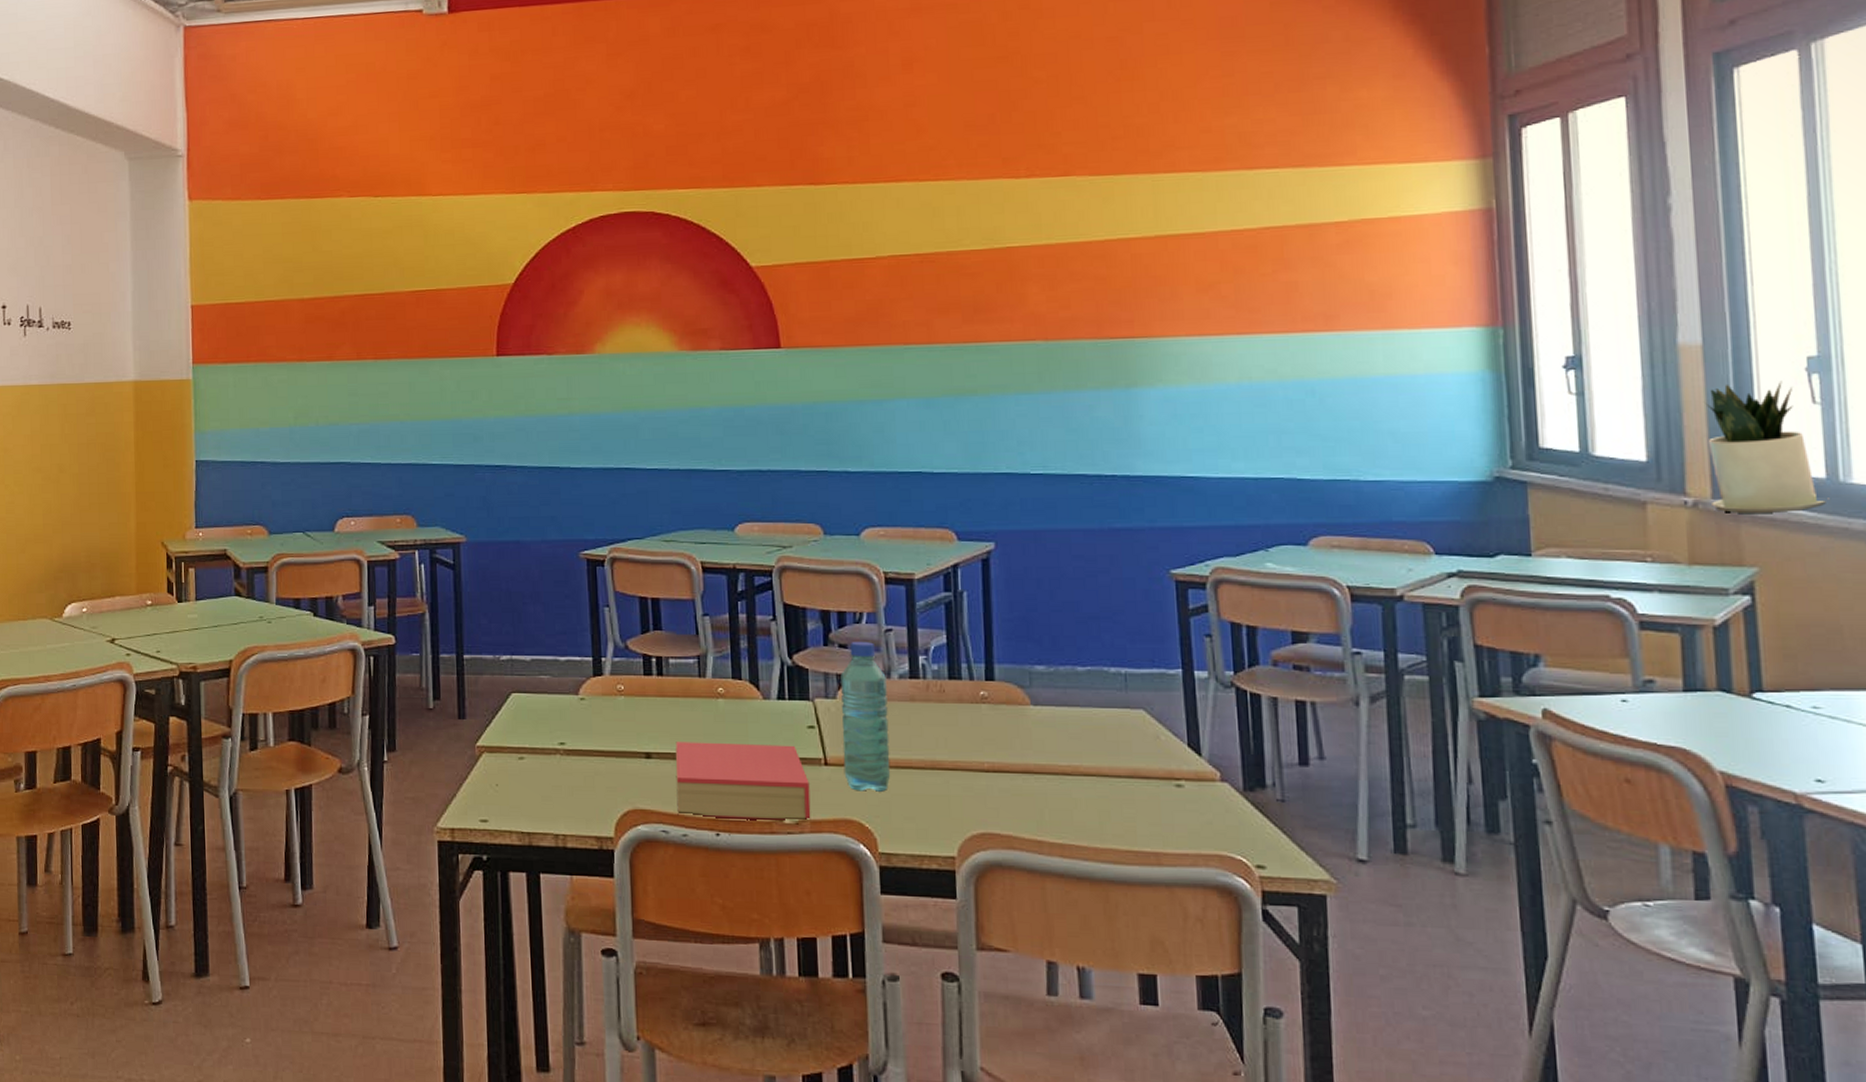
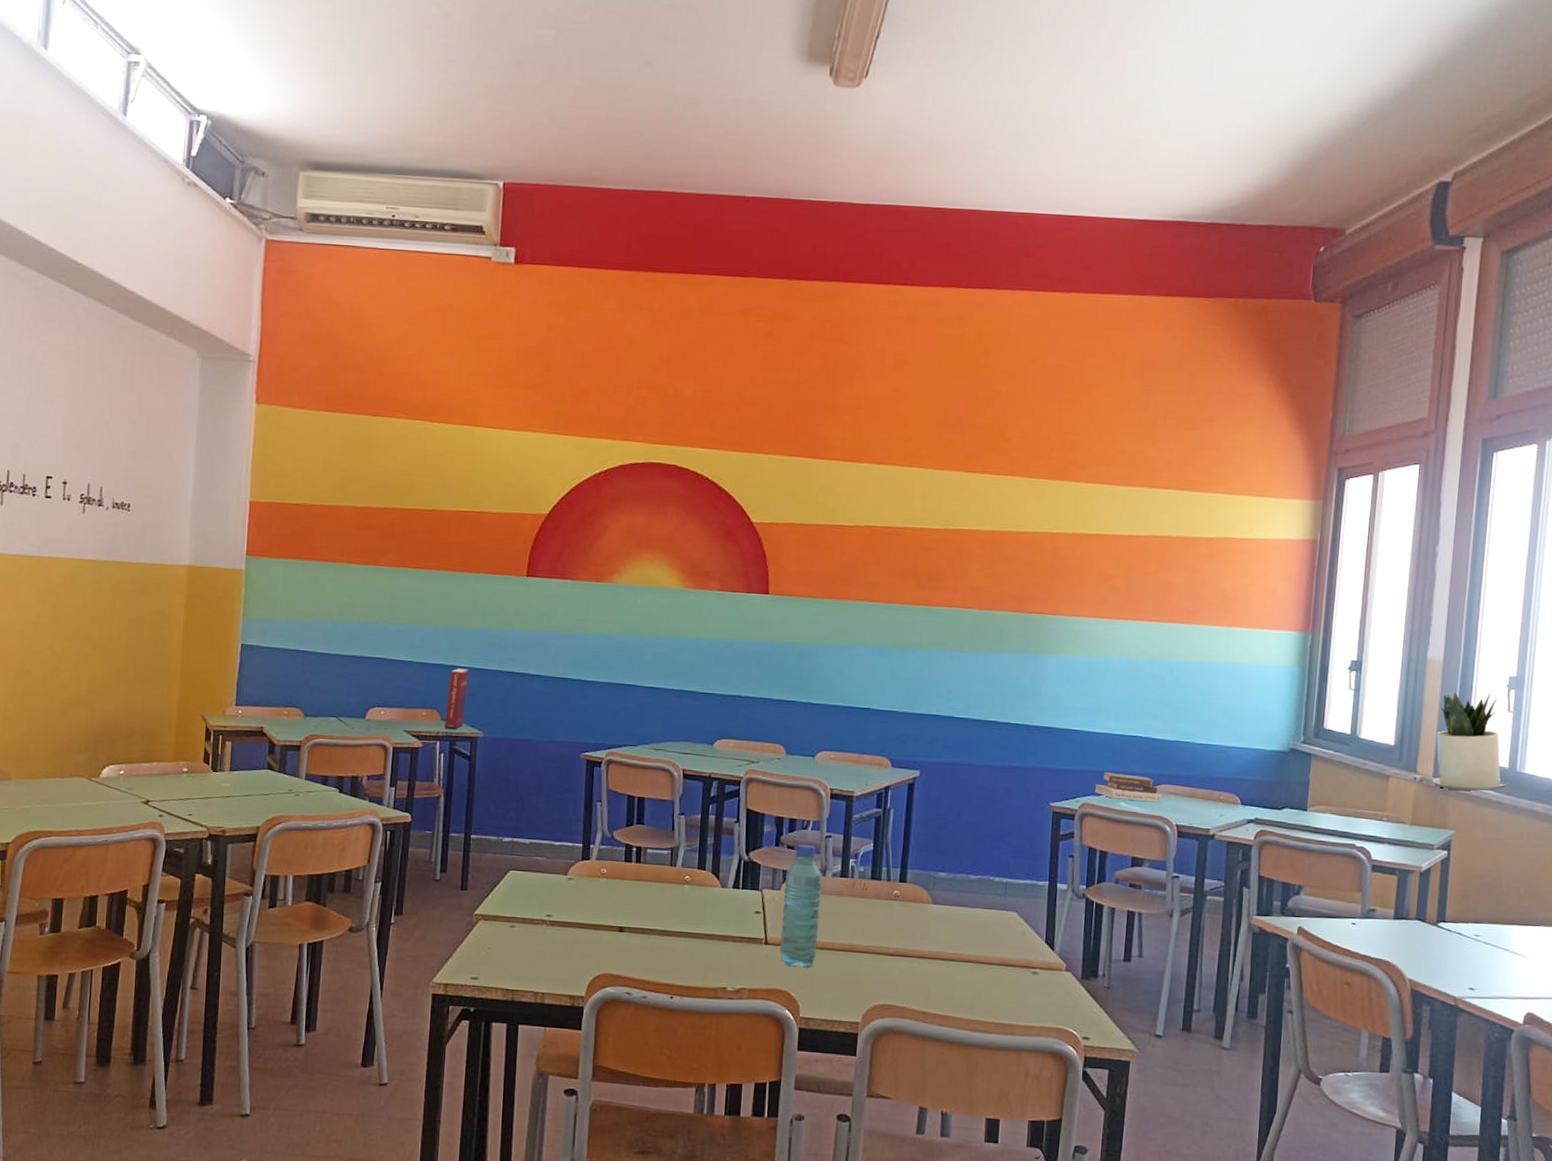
book: none [422,466,444,536] -> present [445,668,469,730]
book: present [675,742,811,822] -> none [640,919,751,989]
books: none [1228,526,1323,560] -> present [1094,772,1162,803]

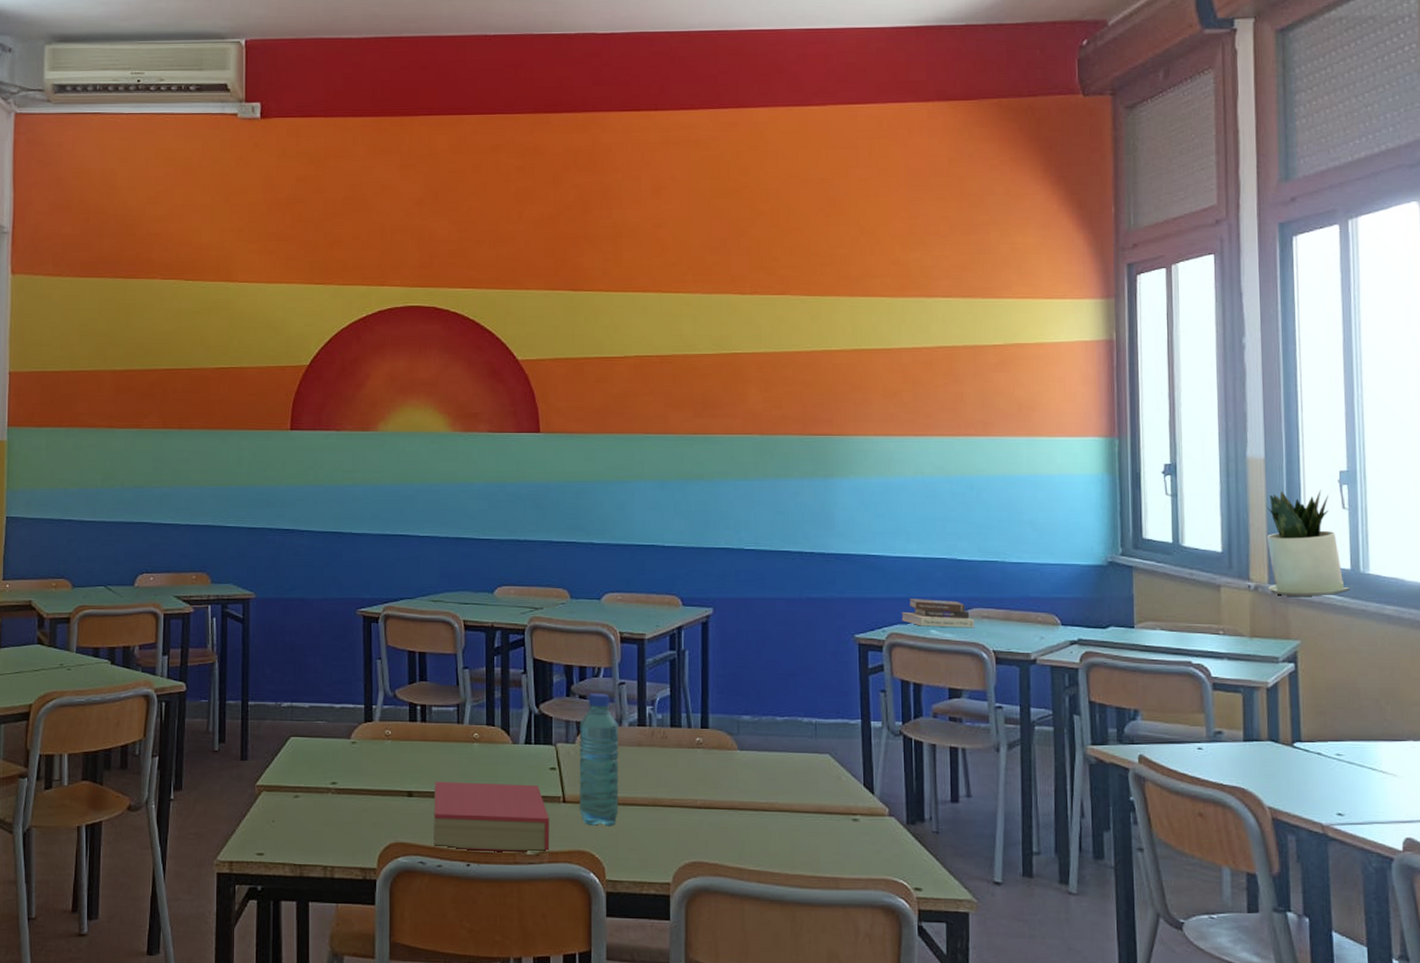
book: present [445,668,469,730] -> none [216,528,237,592]
book: none [640,919,751,989] -> present [434,781,550,854]

